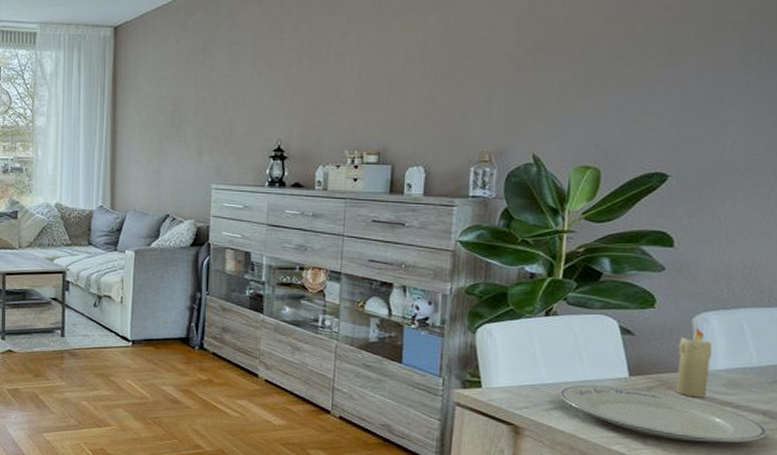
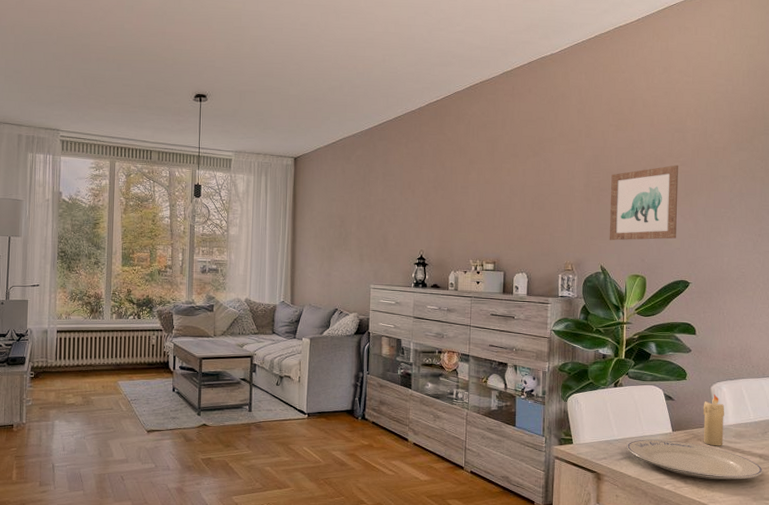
wall art: none [547,9,662,120] -> present [609,165,679,241]

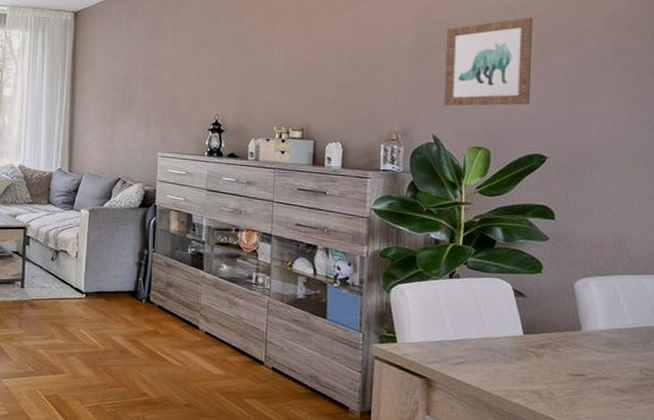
plate: present [626,439,762,480] -> none [464,342,643,398]
candle: present [703,394,725,446] -> none [563,292,593,356]

